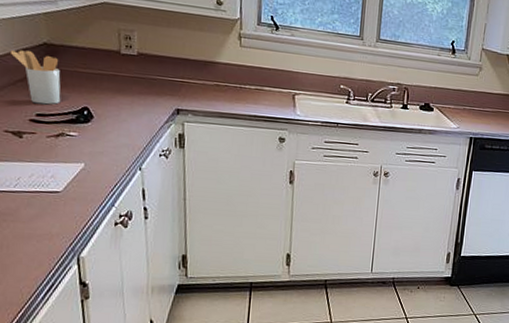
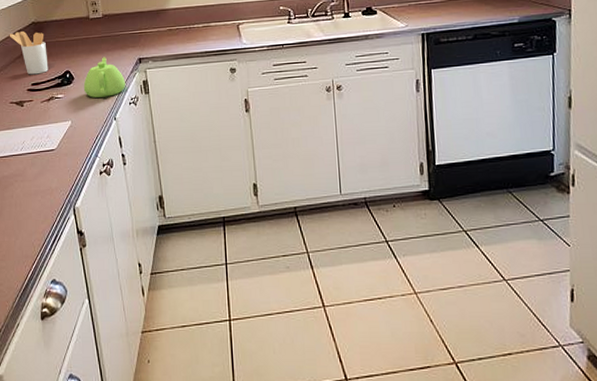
teapot: none [104,99,158,144] -> present [83,57,126,98]

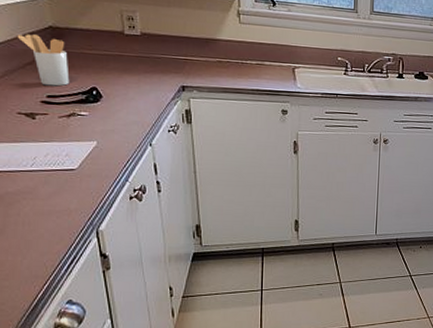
teapot: present [83,57,126,98] -> none [113,78,166,121]

